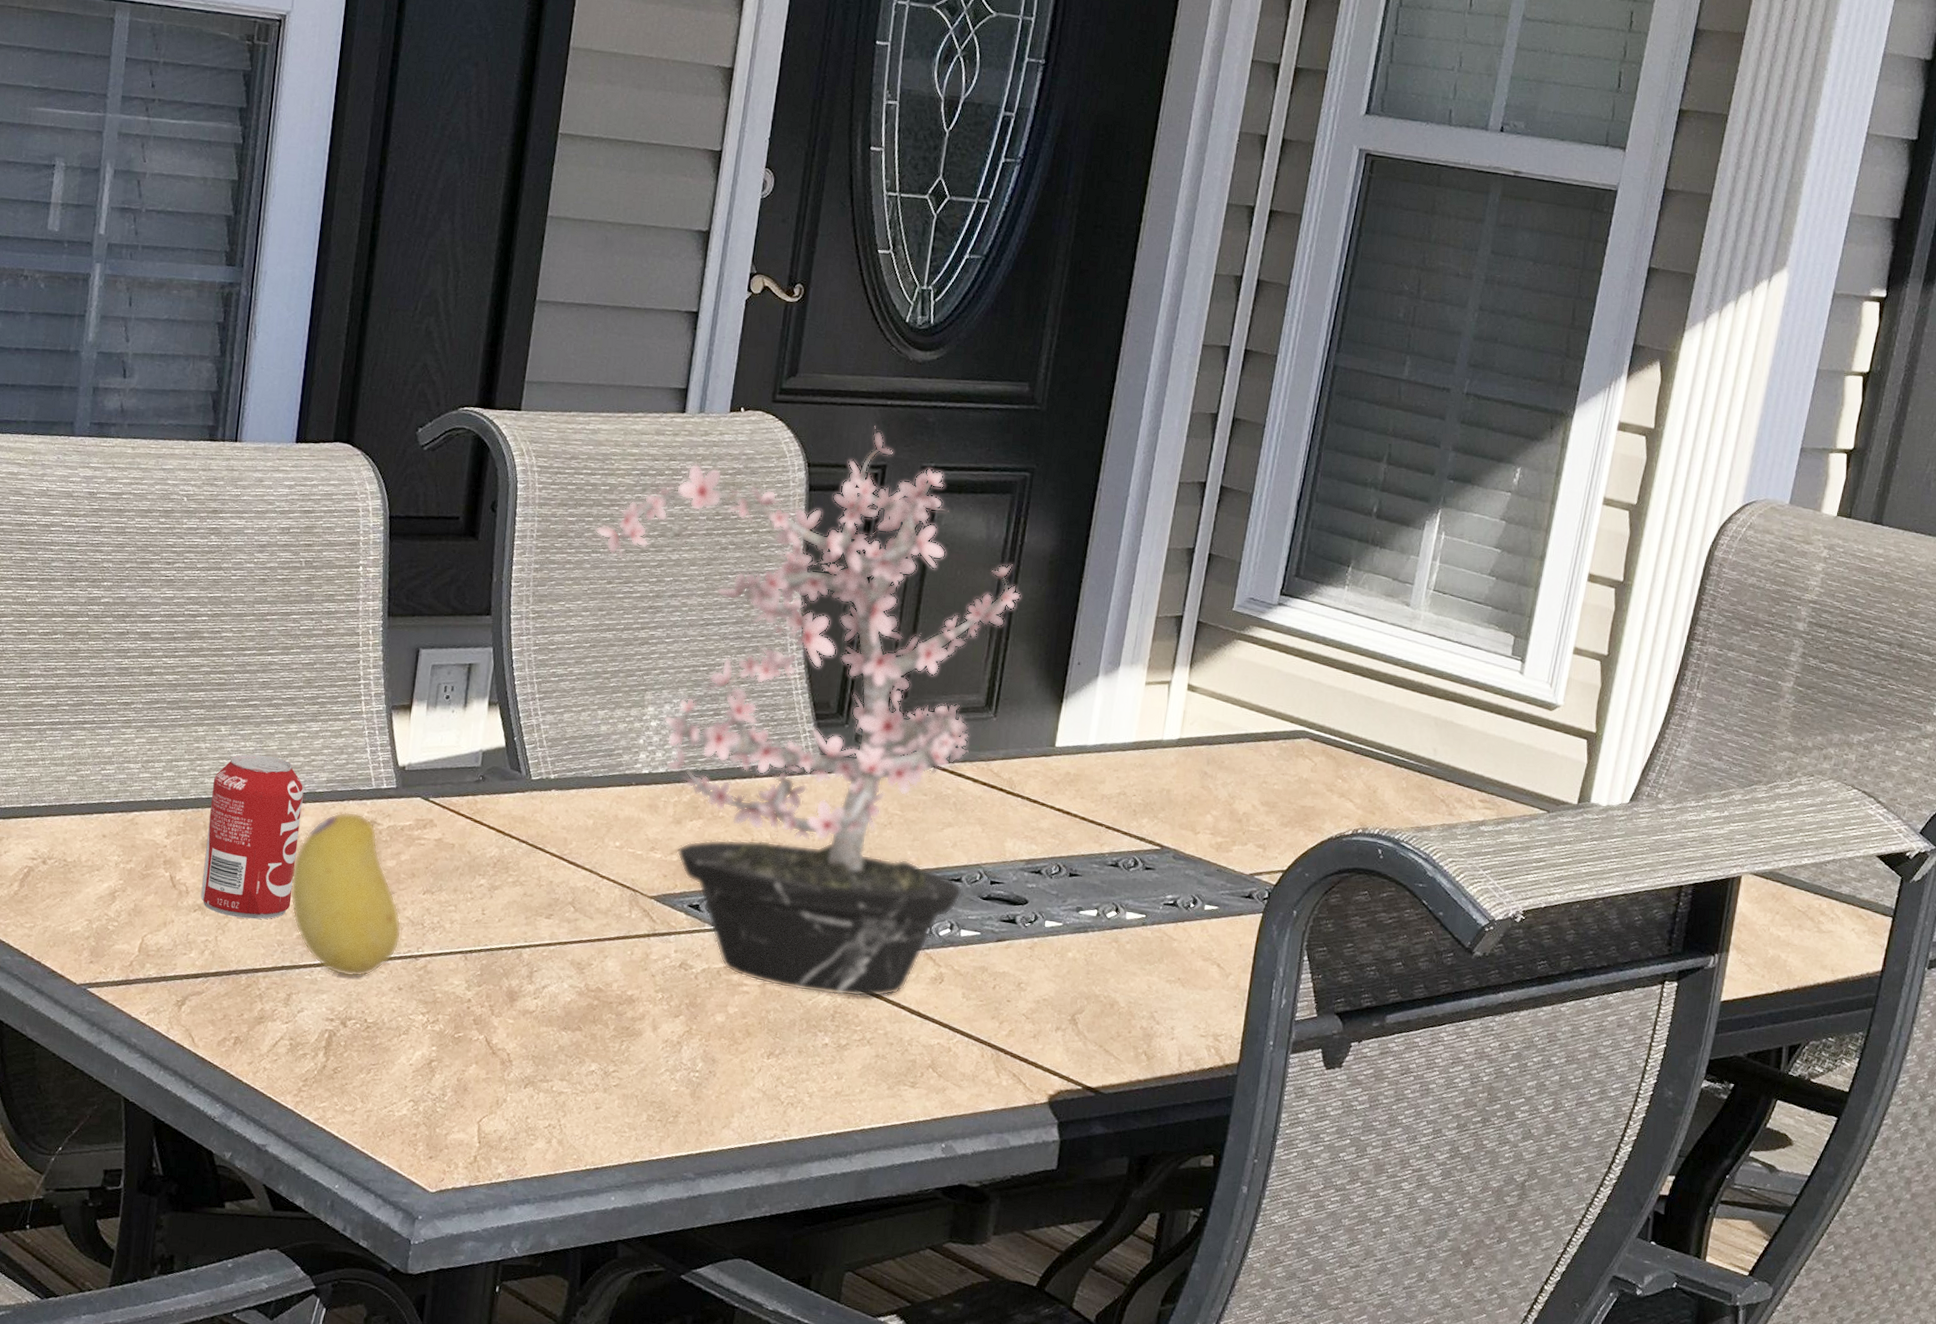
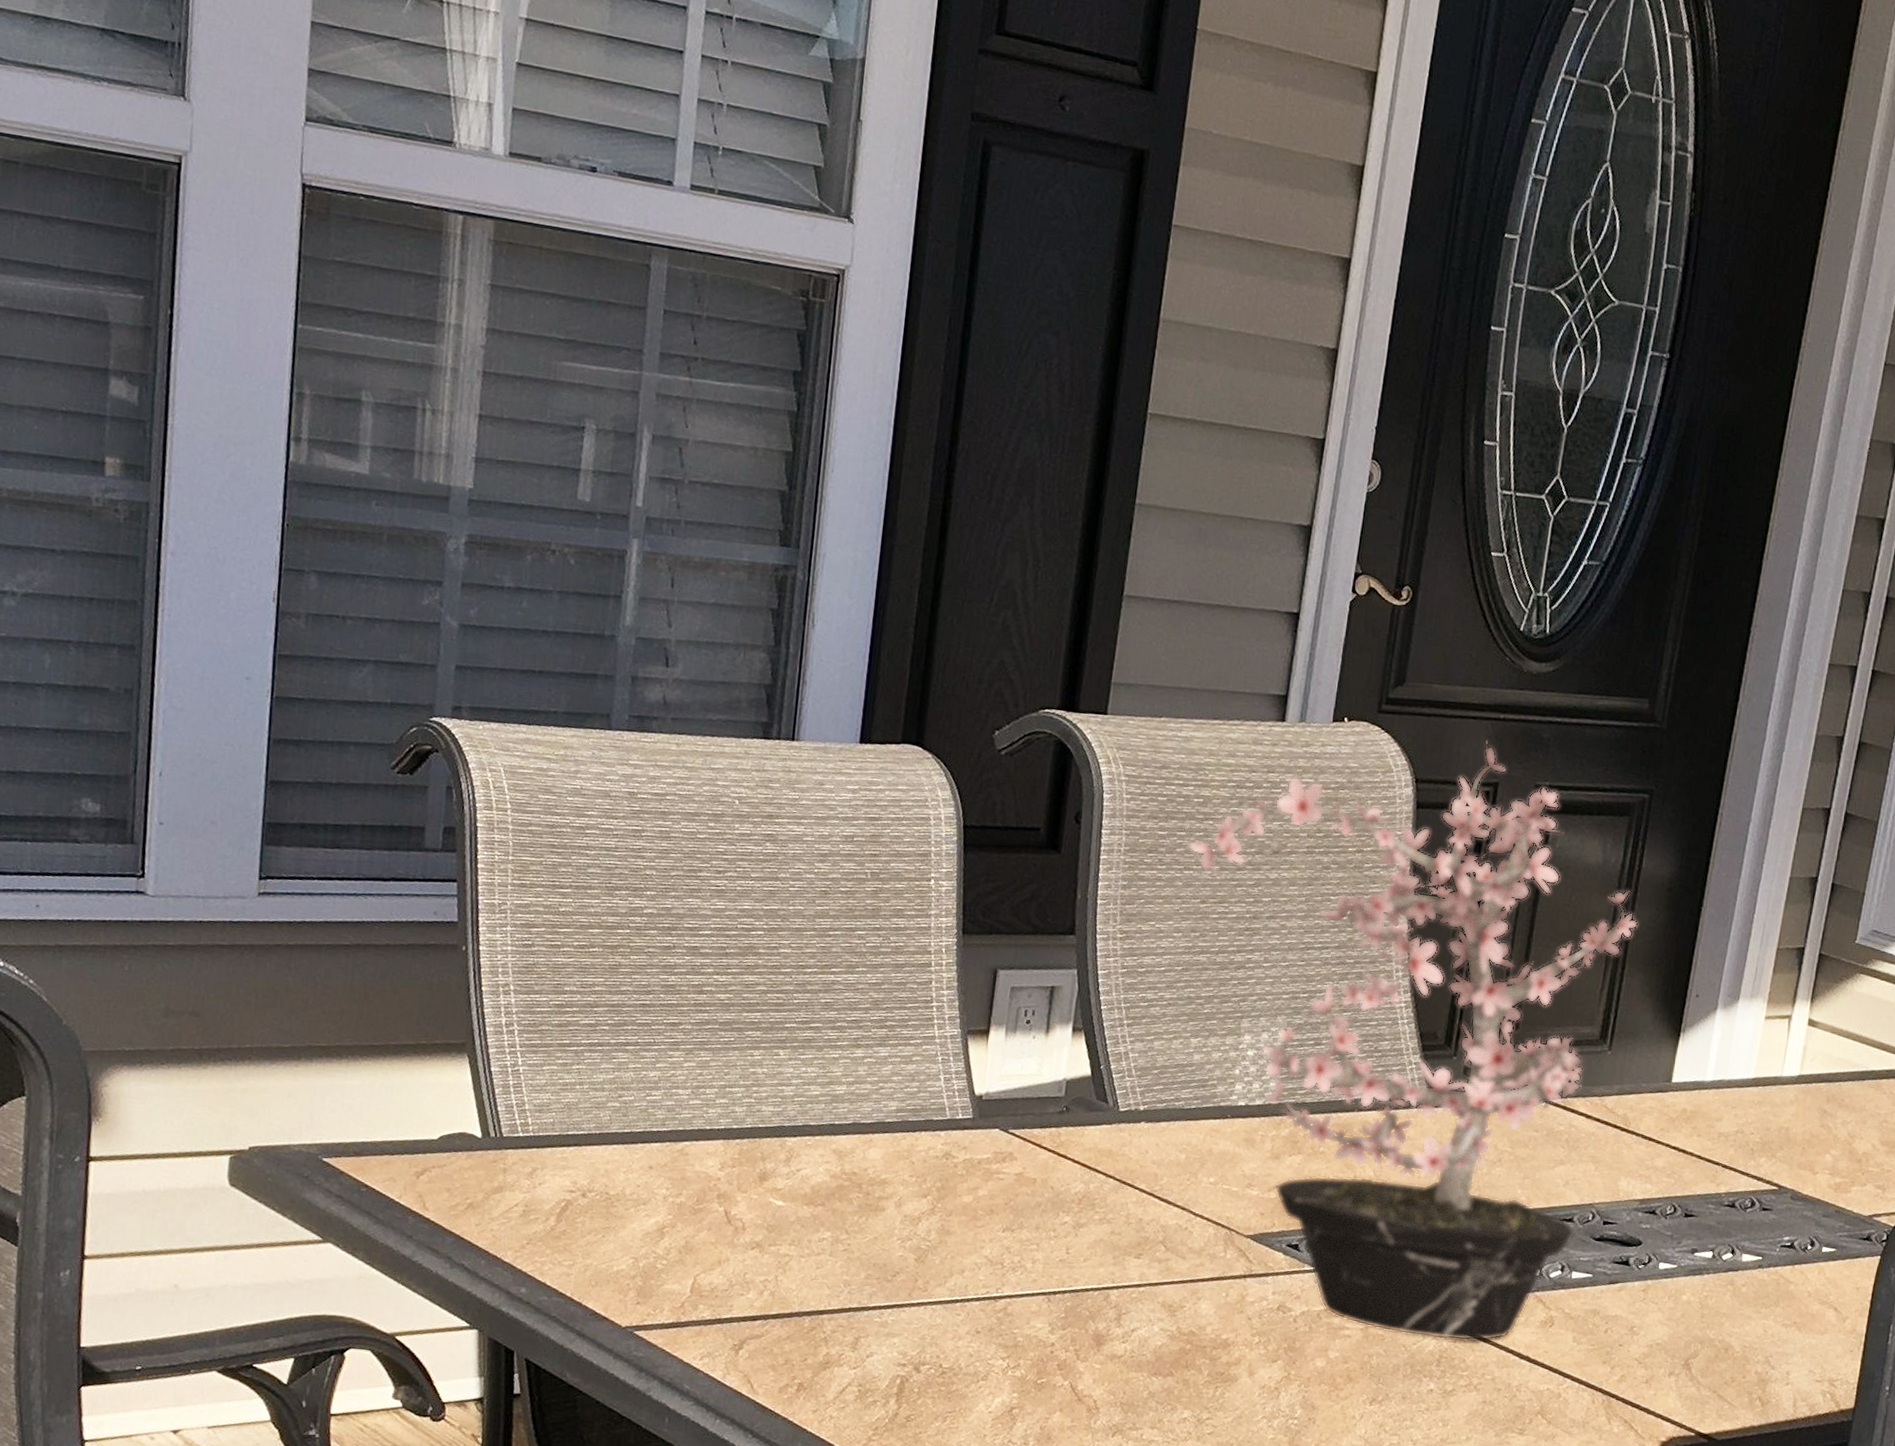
beverage can: present [200,754,304,920] -> none [758,1080,872,1258]
fruit: present [291,811,402,977] -> none [858,1143,980,1320]

